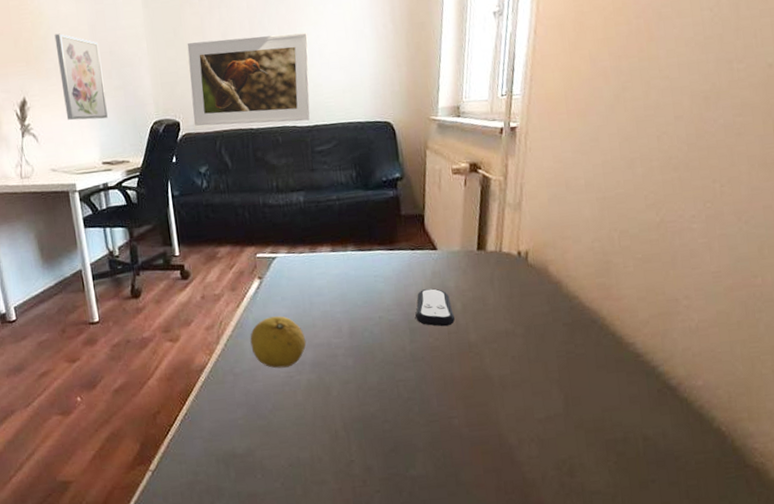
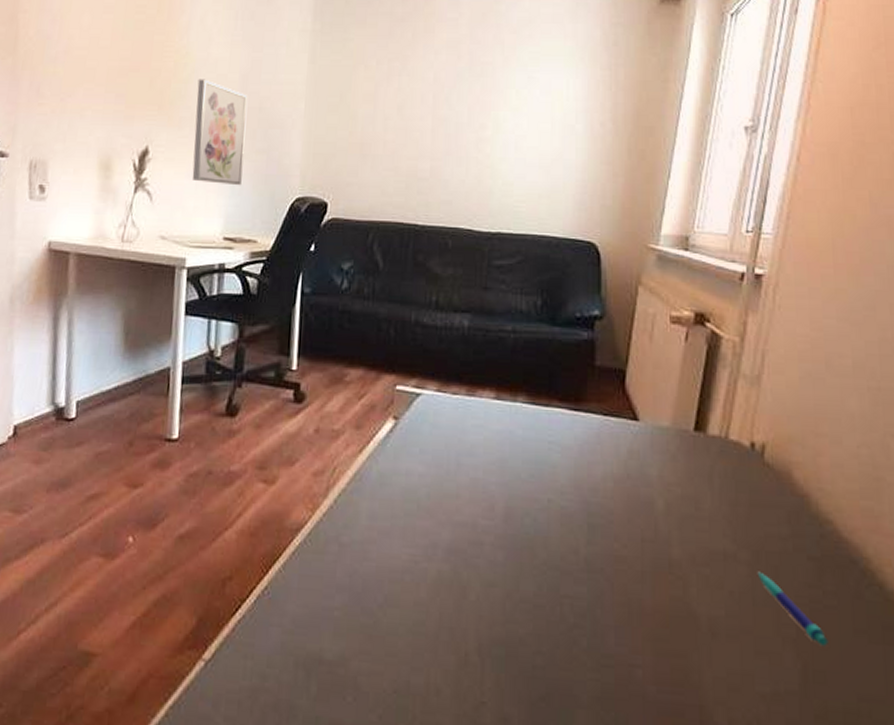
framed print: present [187,32,310,126] -> none [345,110,503,226]
fruit: present [250,316,307,369] -> none [368,473,444,548]
remote control: present [415,288,456,327] -> none [599,472,654,530]
pen: none [529,339,581,381] -> present [757,571,829,646]

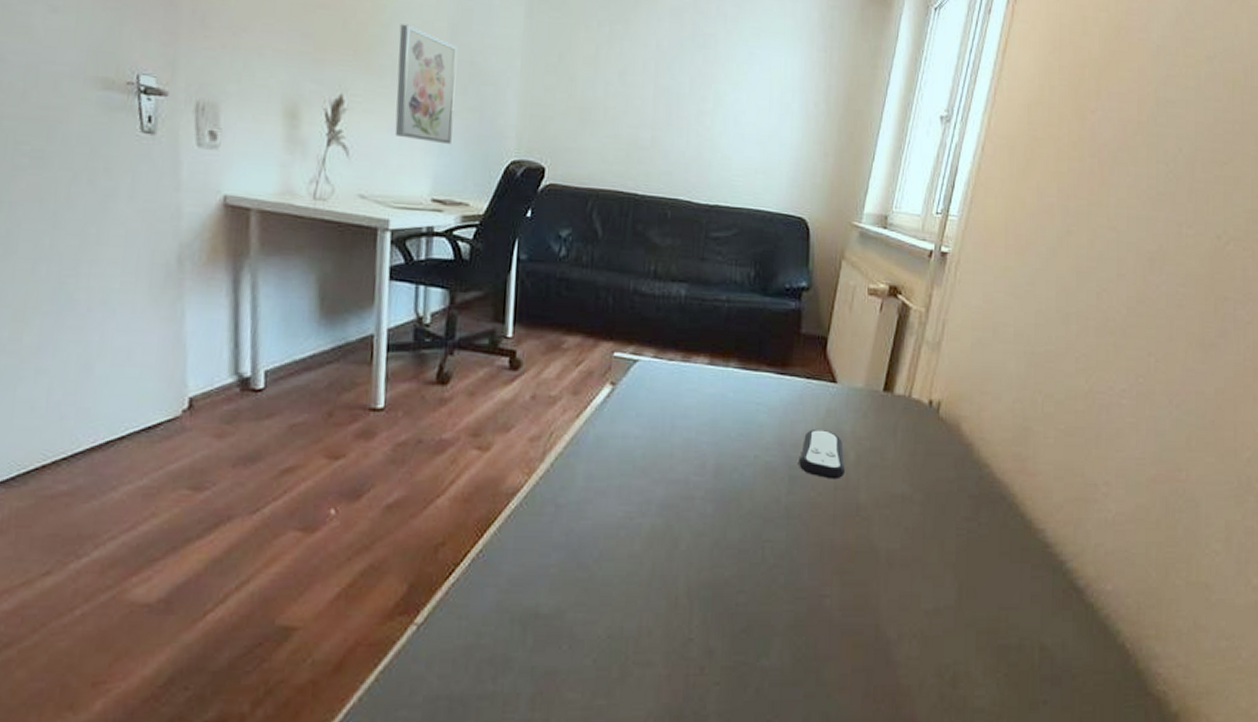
remote control: none [599,472,654,530] -> present [799,429,846,480]
pen: present [757,571,829,646] -> none [928,510,980,568]

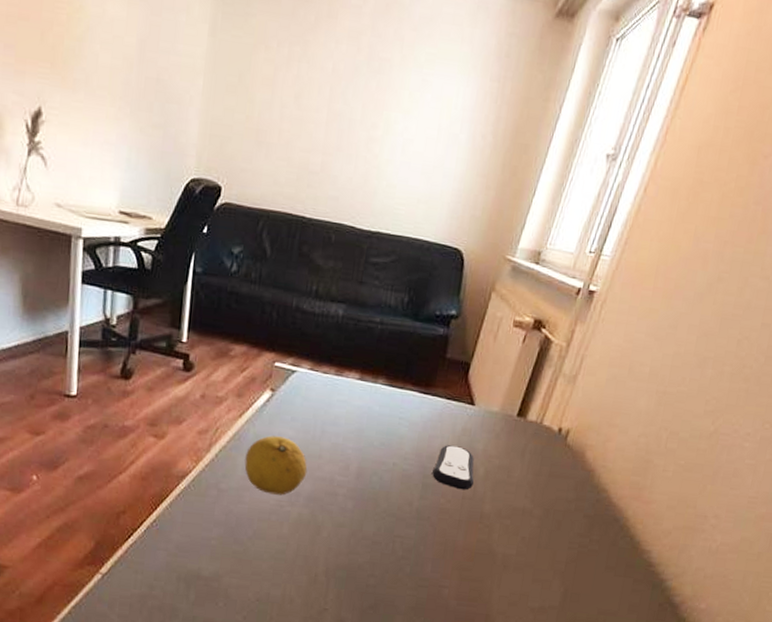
wall art: present [394,24,458,145] -> none [87,38,145,160]
fruit: none [585,436,658,505] -> present [244,435,308,495]

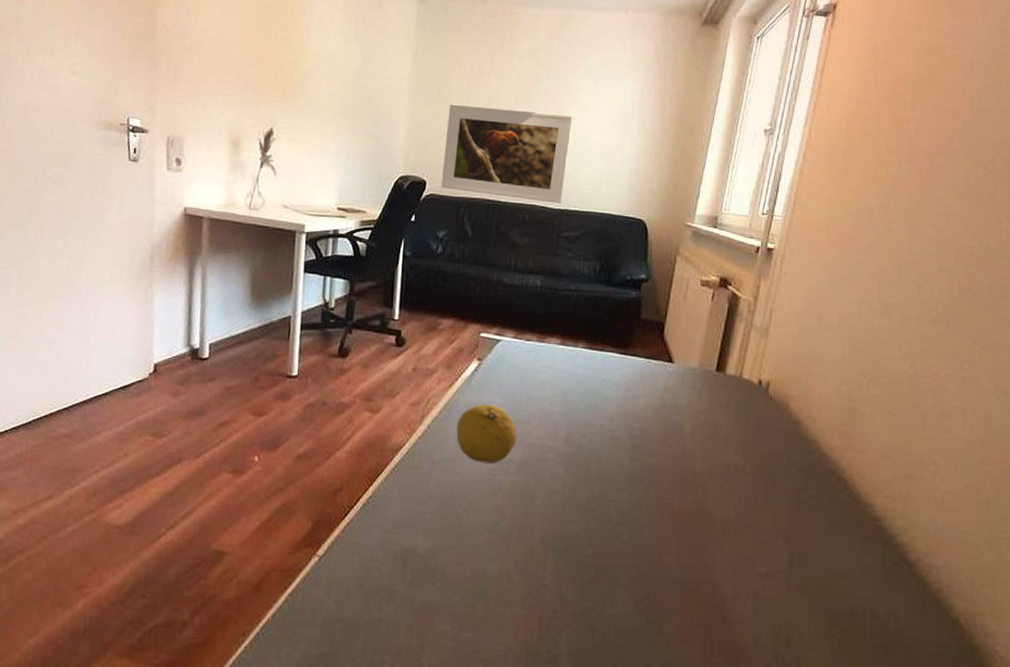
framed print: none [238,94,394,225] -> present [440,104,573,204]
remote control: present [432,445,475,490] -> none [640,403,683,449]

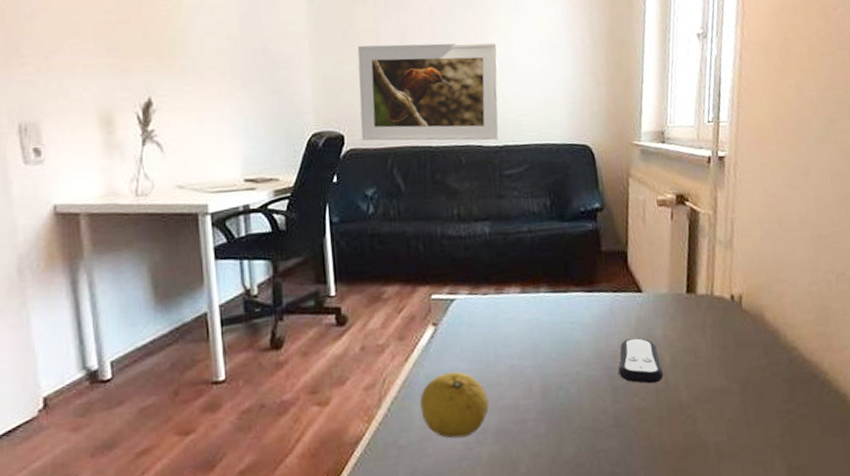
remote control: none [640,403,683,449] -> present [618,338,664,384]

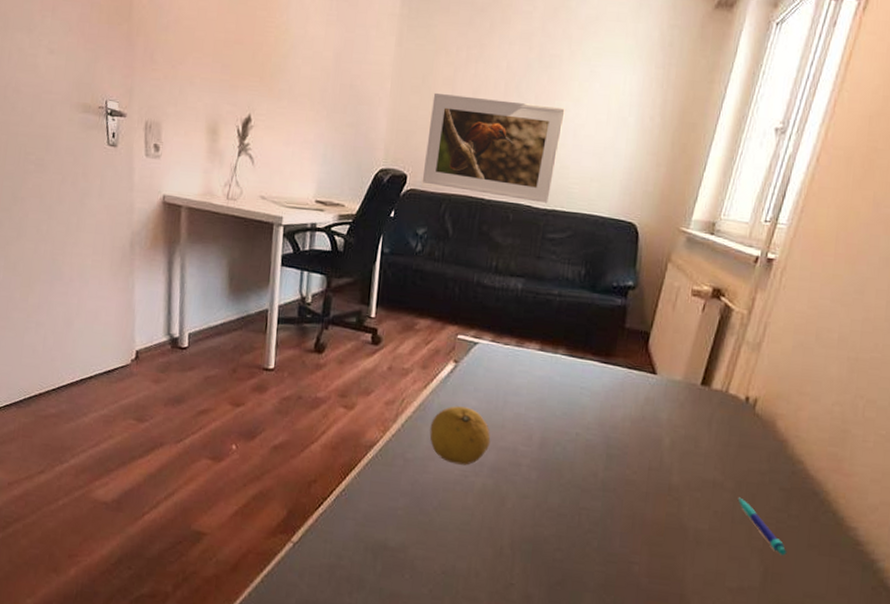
remote control: present [618,338,664,384] -> none [616,414,661,461]
pen: none [747,398,805,447] -> present [737,497,787,556]

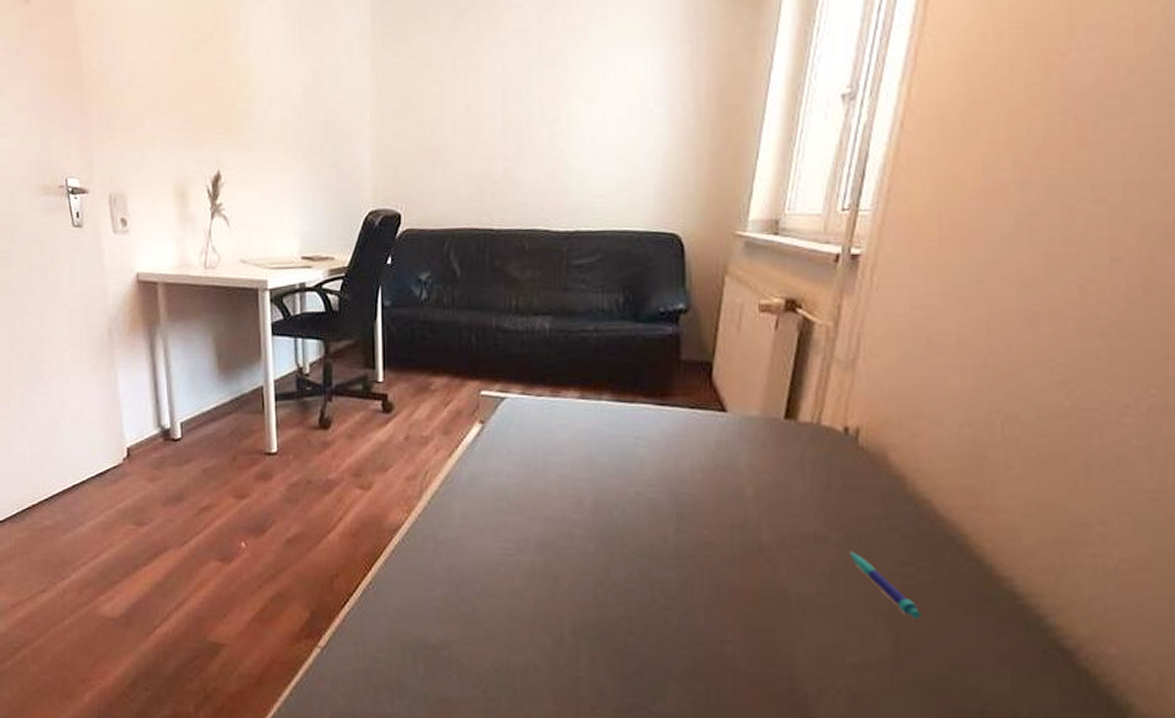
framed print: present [422,92,565,203] -> none [418,109,577,225]
fruit: present [429,406,491,465] -> none [461,474,534,542]

